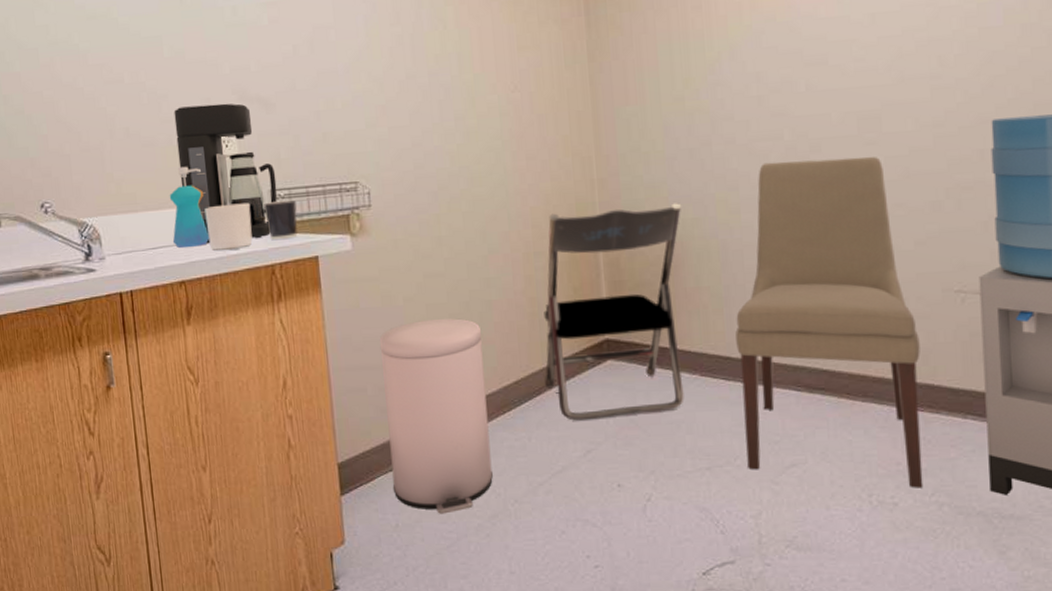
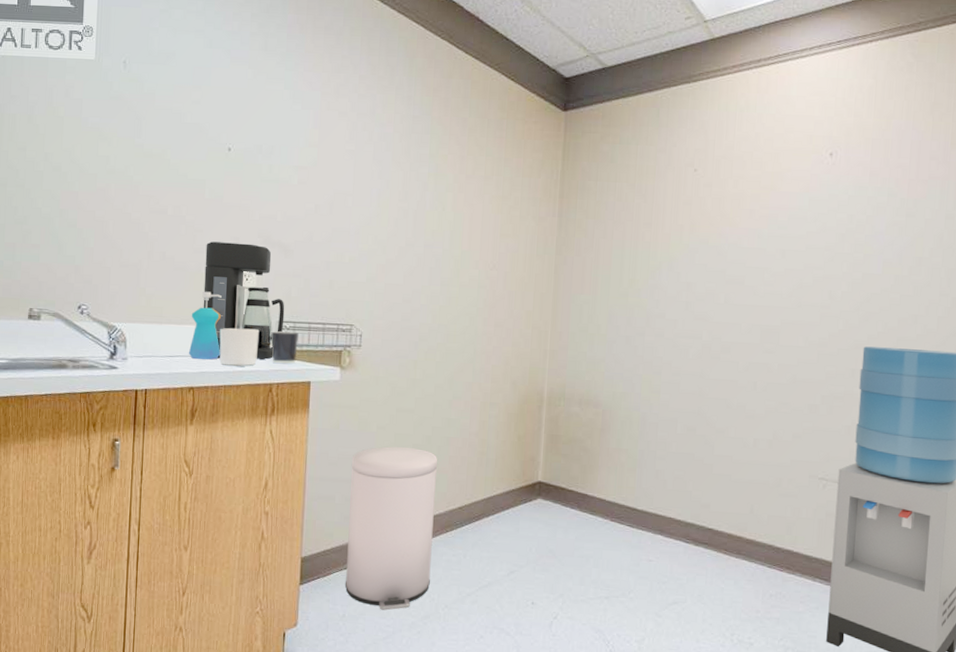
folding chair: present [544,203,684,421] -> none [484,373,615,546]
chair: present [735,156,923,488] -> none [639,355,787,633]

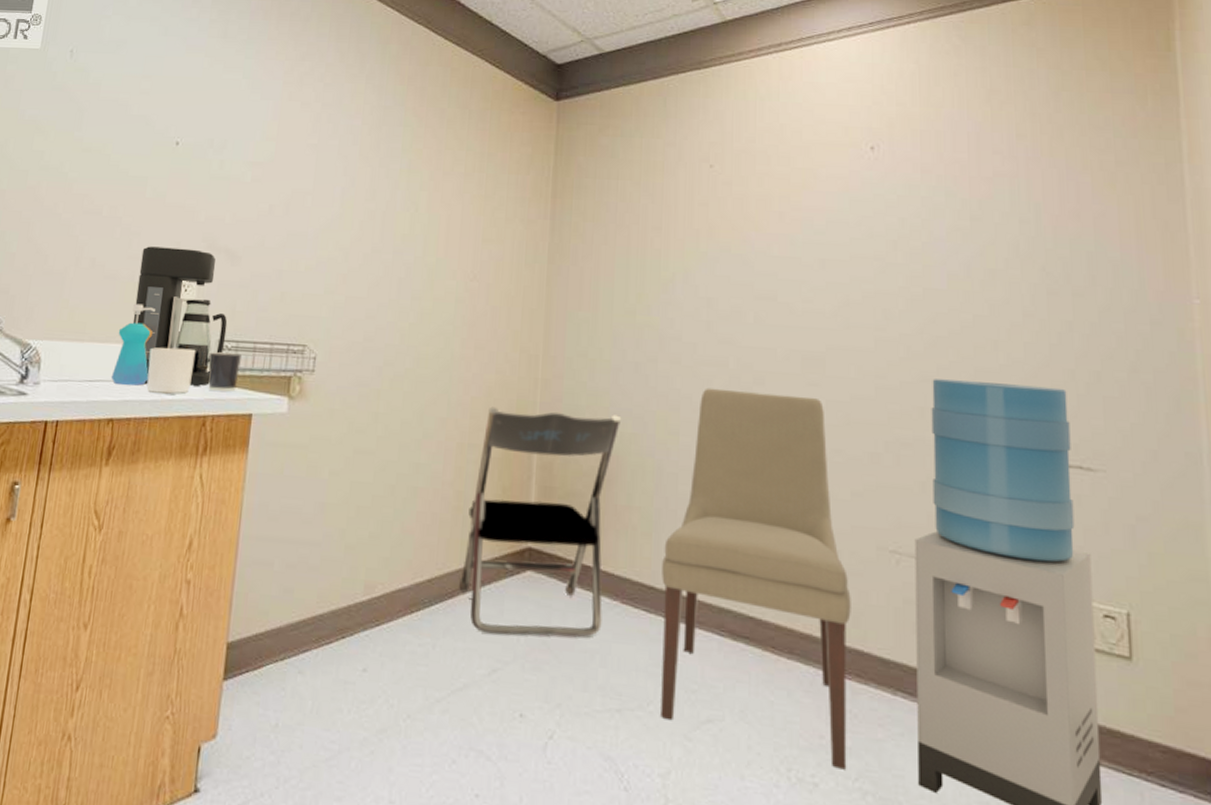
pedal bin: present [344,446,438,611] -> none [280,497,403,720]
folding chair: none [484,373,615,546] -> present [459,406,622,637]
chair: none [639,355,787,633] -> present [661,387,851,770]

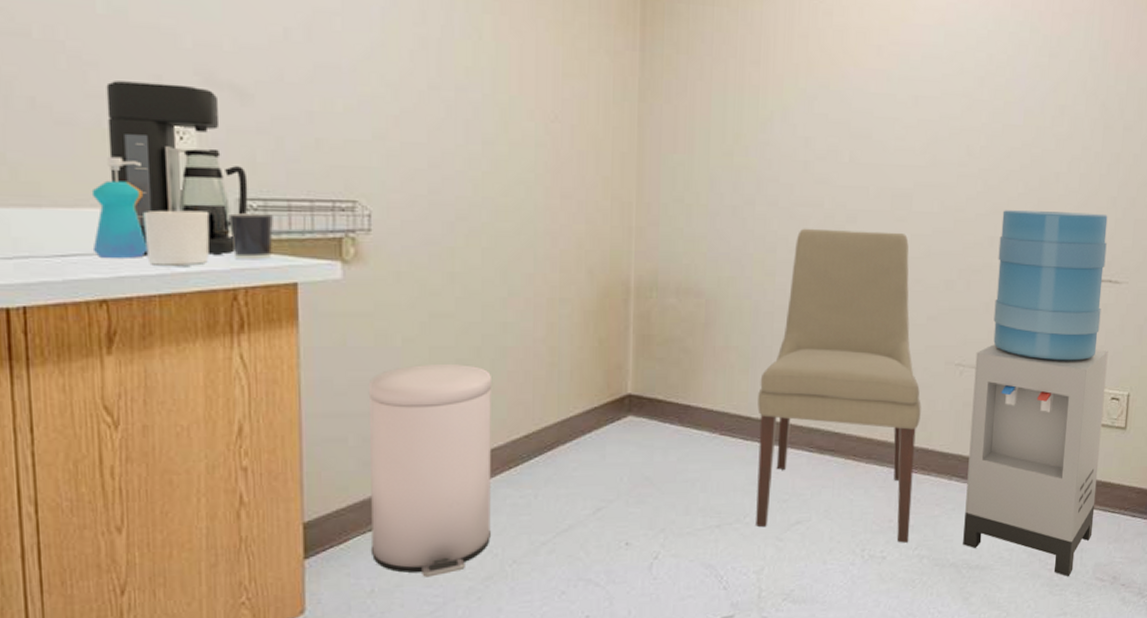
pedal bin: none [280,497,403,720] -> present [368,363,493,577]
folding chair: present [459,406,622,637] -> none [559,258,720,478]

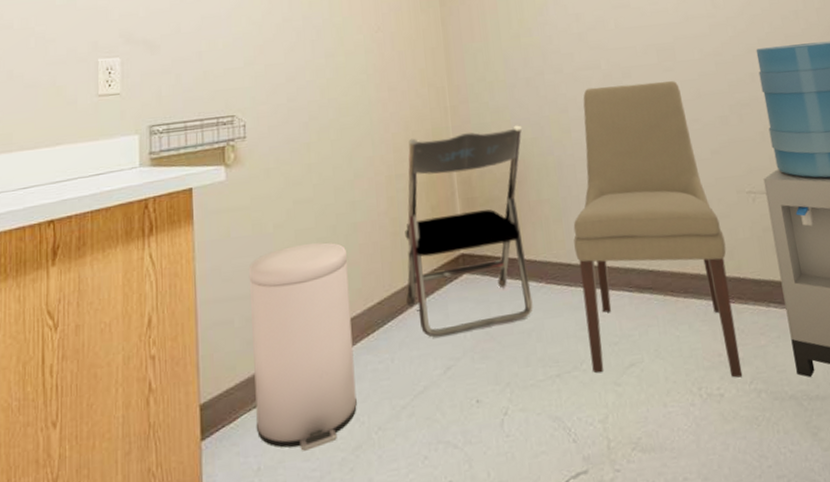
soap dispenser: present [91,156,148,260] -> none [45,105,85,187]
coffee maker: present [106,81,248,257] -> none [60,45,156,181]
mug: present [143,210,211,267] -> none [82,139,129,188]
mug: present [228,213,273,260] -> none [142,135,174,175]
folding chair: none [559,258,720,478] -> present [405,125,533,338]

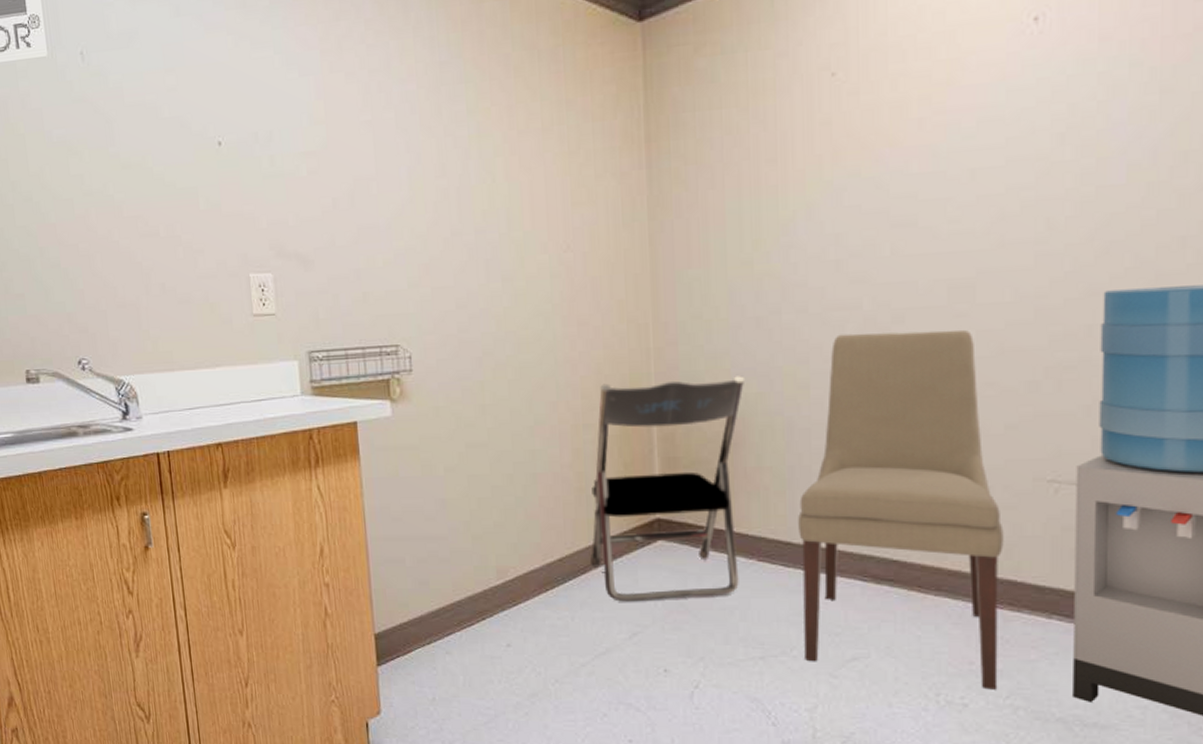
pedal bin: present [248,242,357,451] -> none [418,490,533,690]

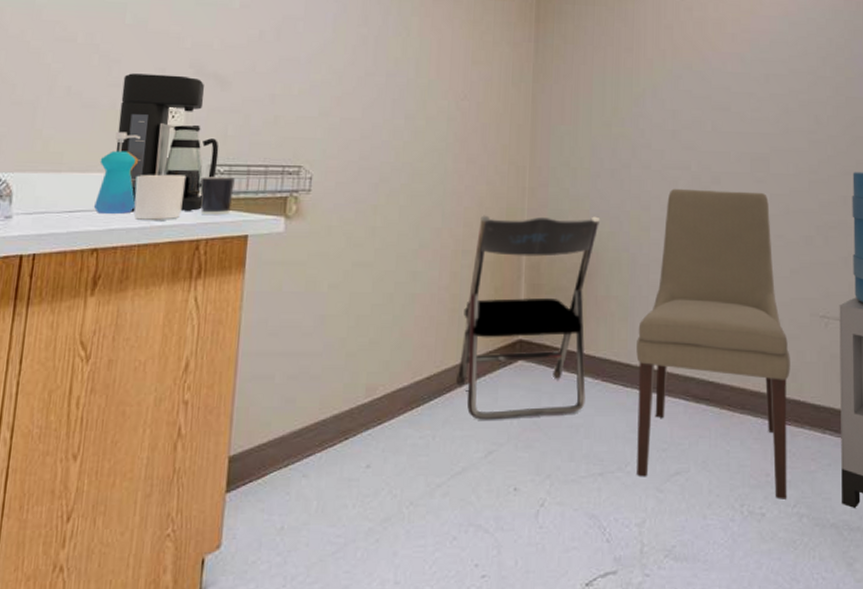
soap dispenser: none [205,325,247,410] -> present [93,131,140,215]
coffee maker: none [210,259,316,406] -> present [115,73,219,212]
mug: none [241,364,290,414] -> present [133,174,187,221]
mug: none [302,363,336,404] -> present [200,177,235,216]

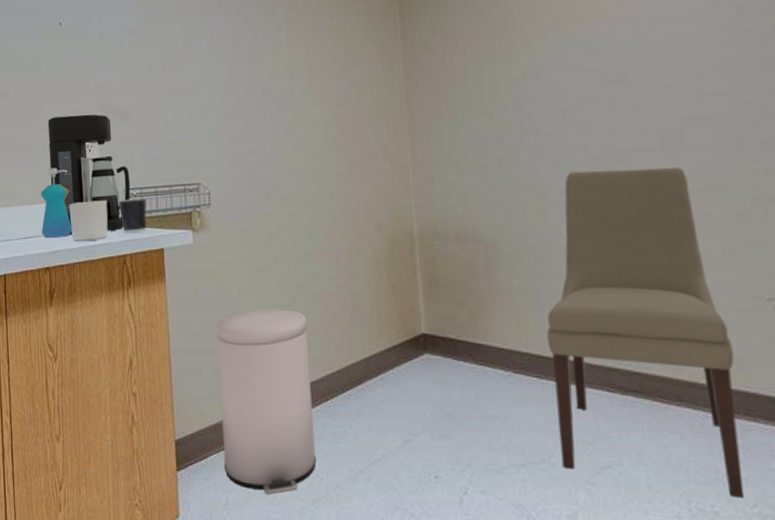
pedal bin: none [284,308,402,516] -> present [215,308,316,495]
folding chair: present [456,215,601,420] -> none [364,207,498,411]

